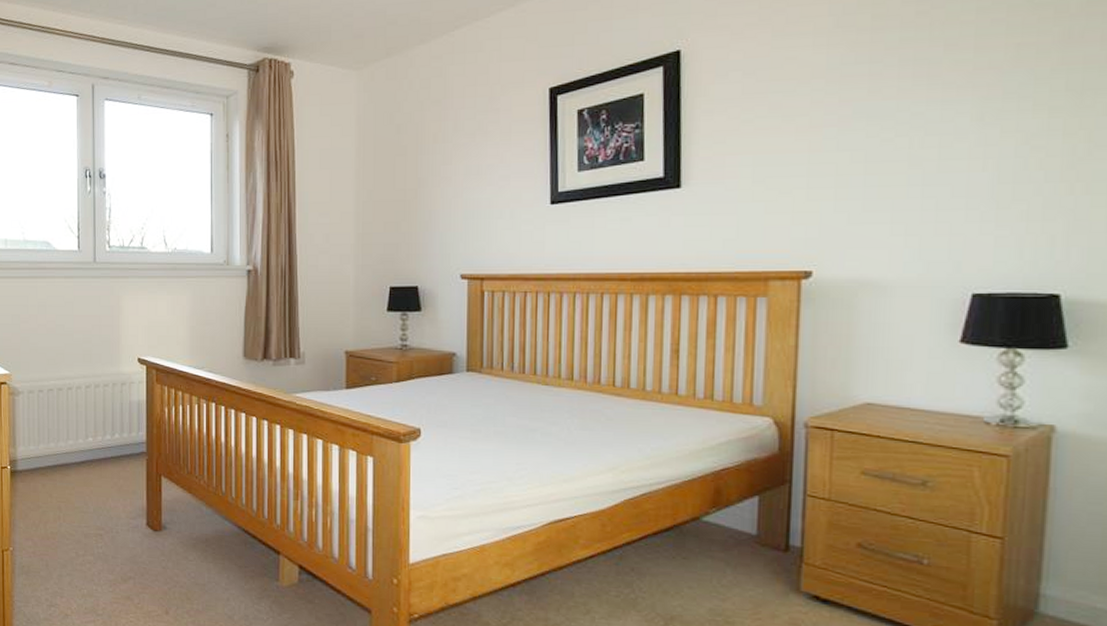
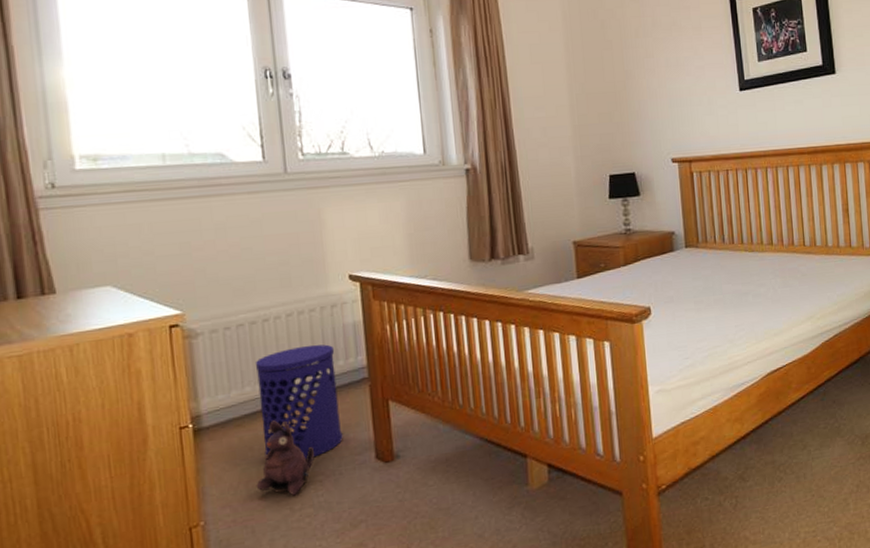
plush toy: none [52,475,98,543] -> present [256,420,314,496]
waste bin: none [60,415,121,514] -> present [256,344,343,459]

